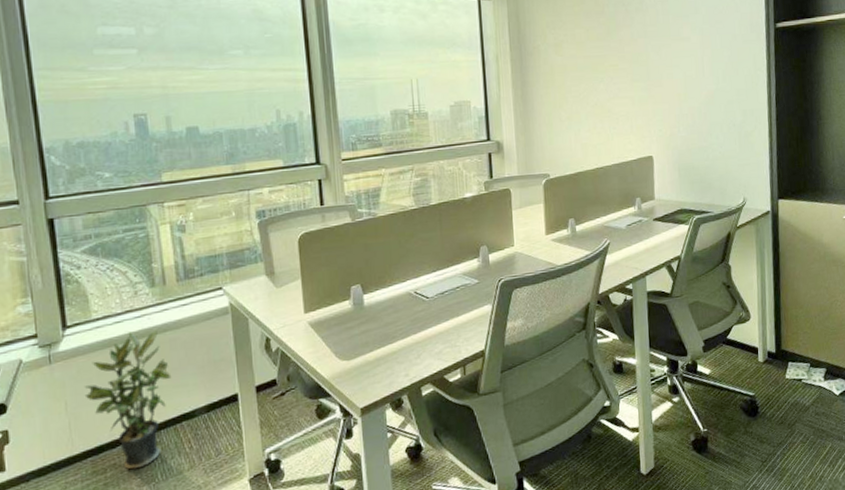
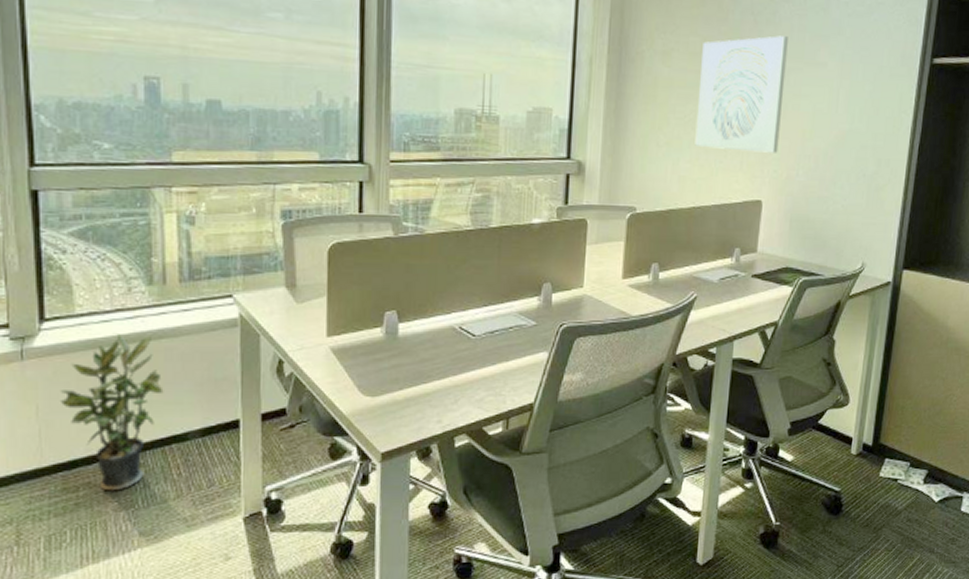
wall art: none [586,20,660,118] -> present [695,35,788,153]

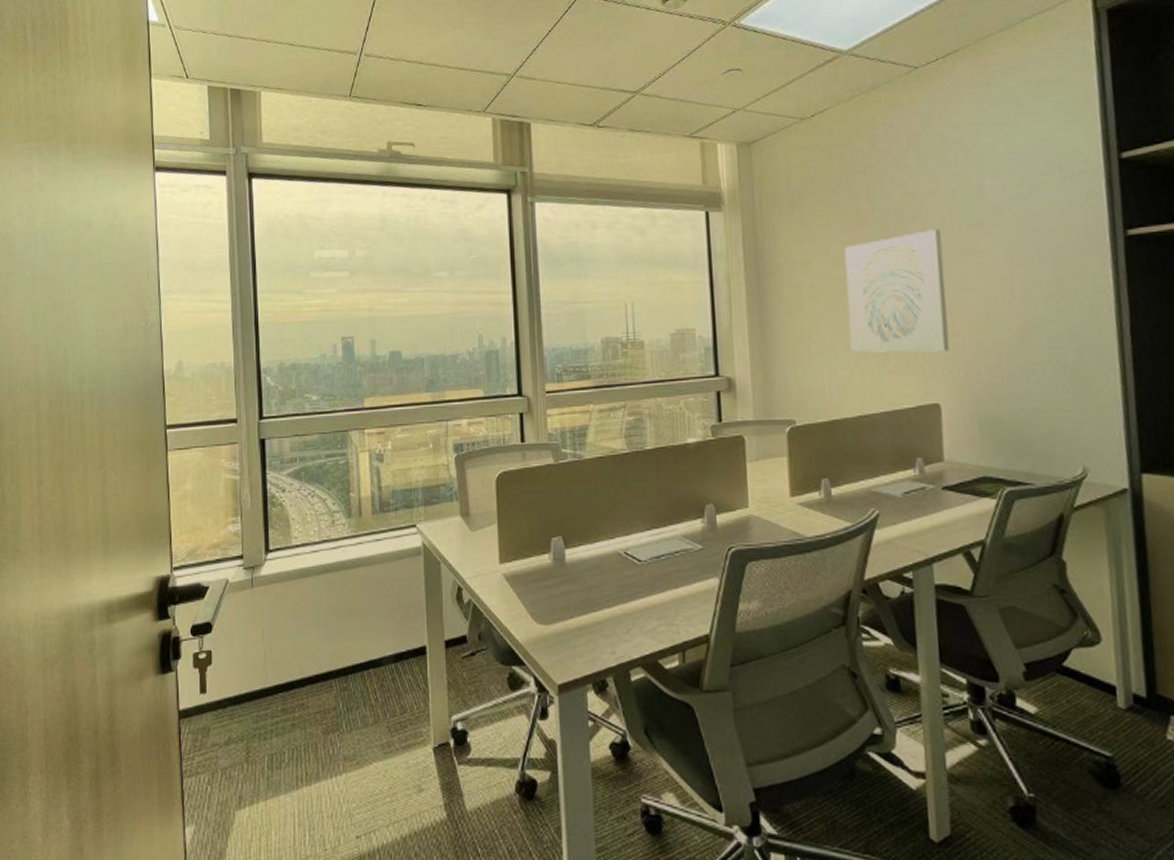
potted plant: present [59,334,164,491] -> none [280,563,362,714]

